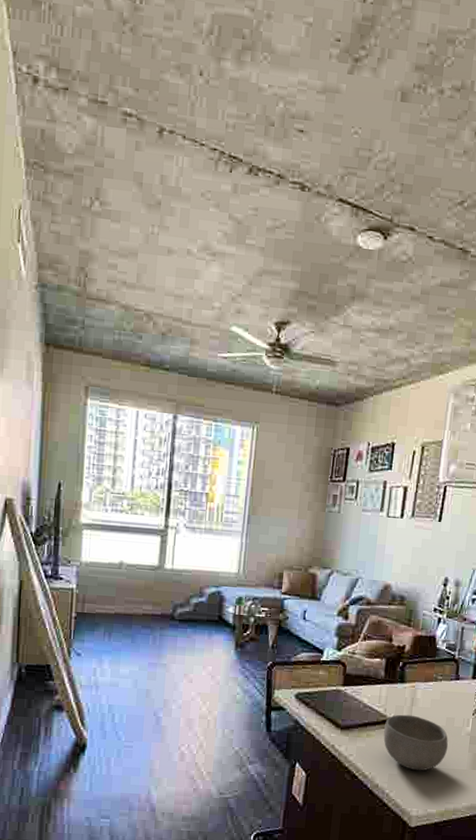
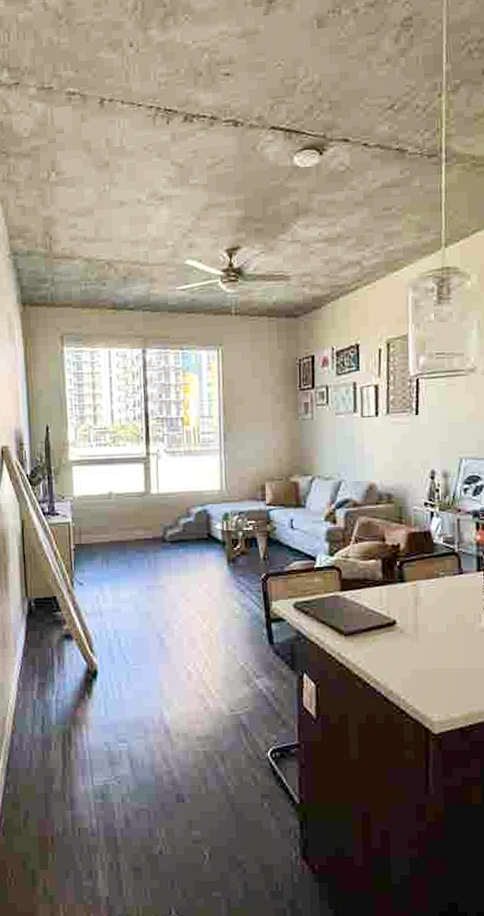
bowl: present [383,714,449,771] -> none [390,615,462,673]

